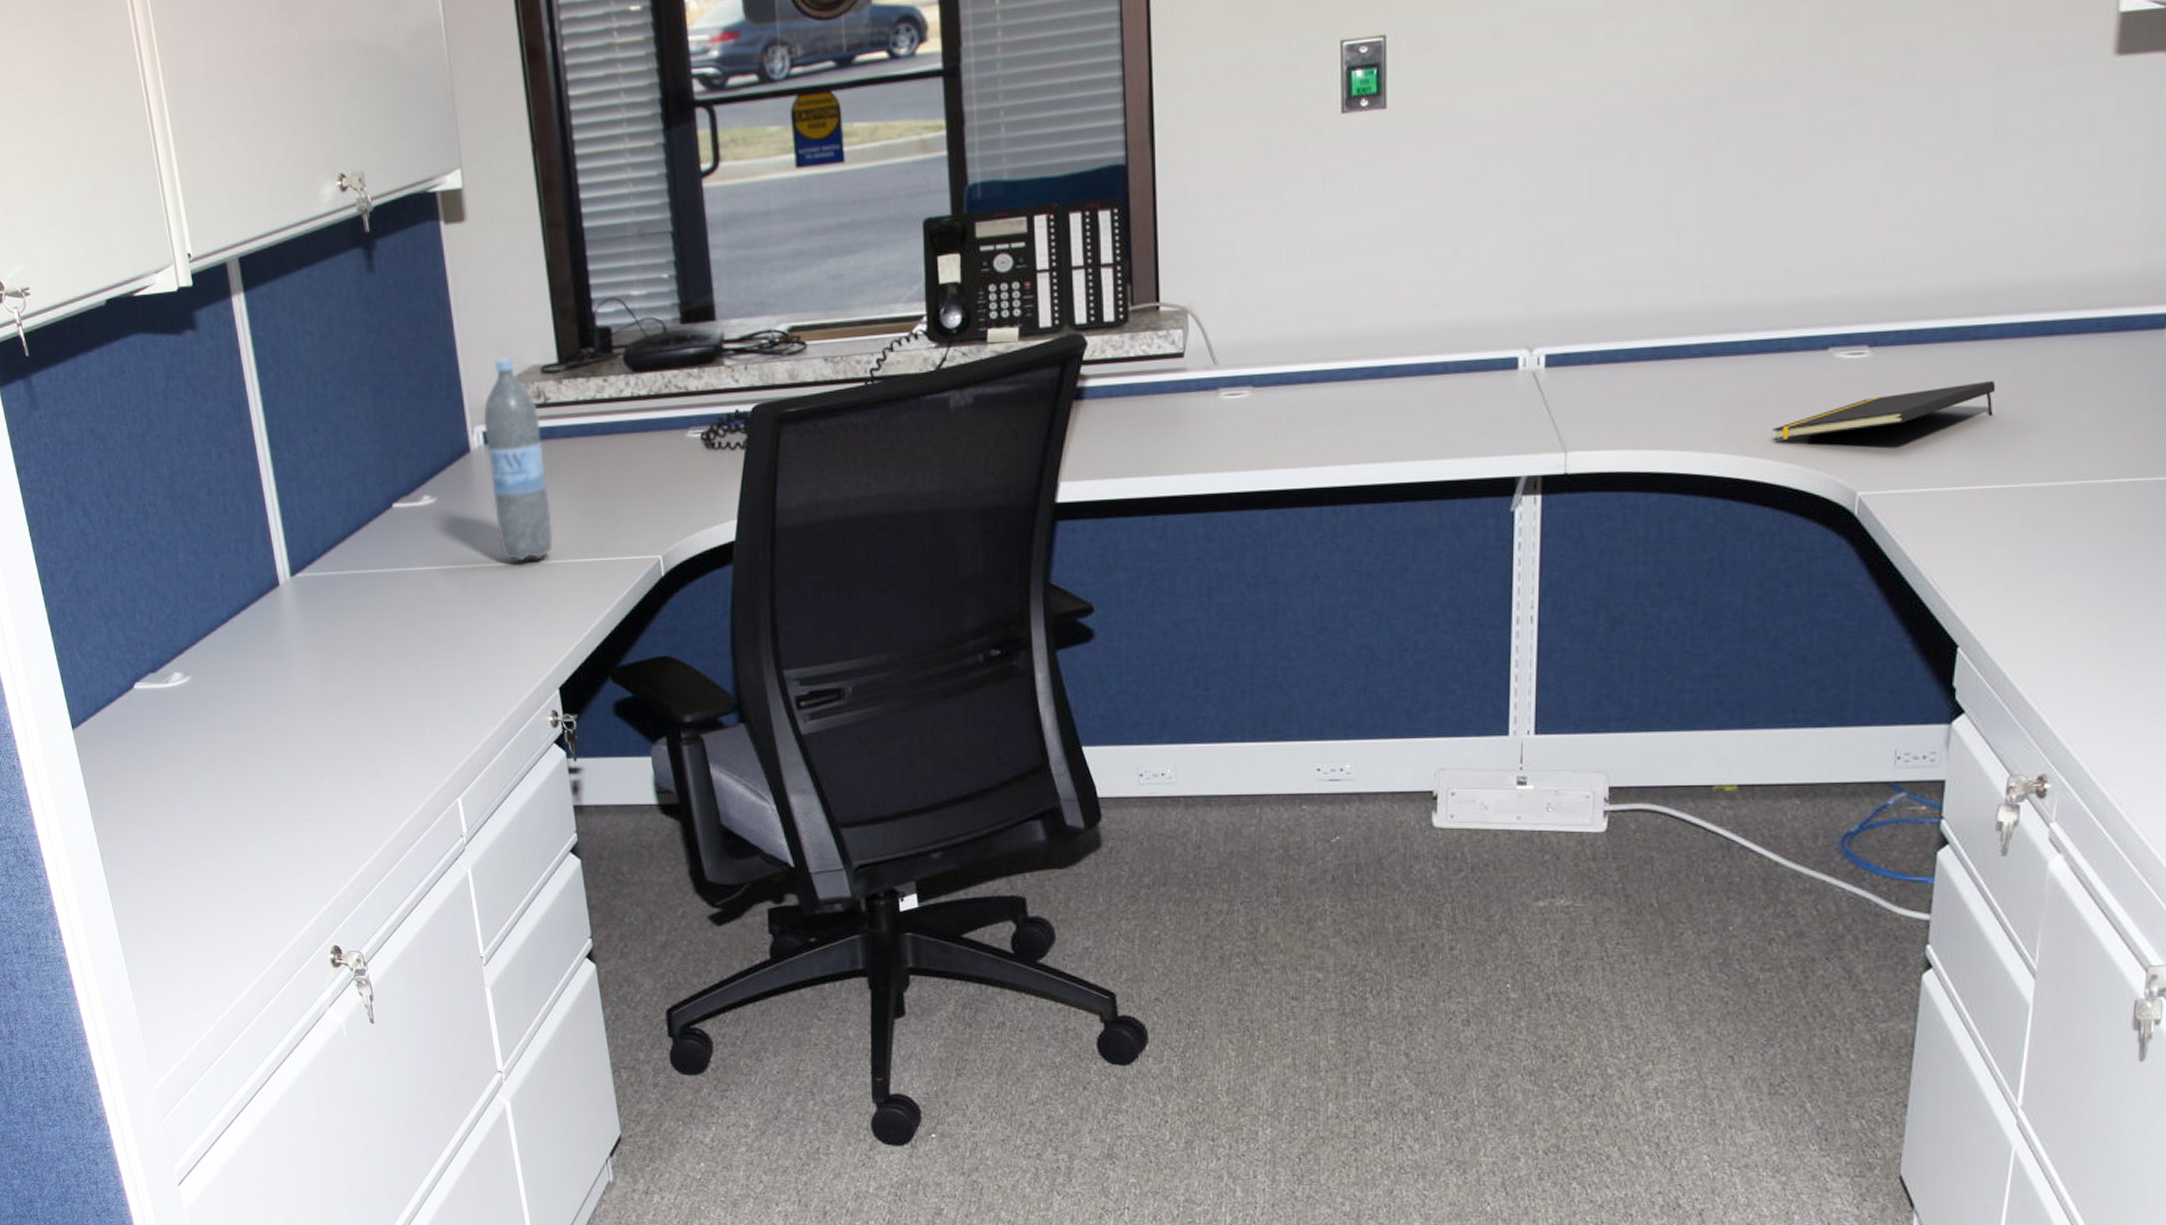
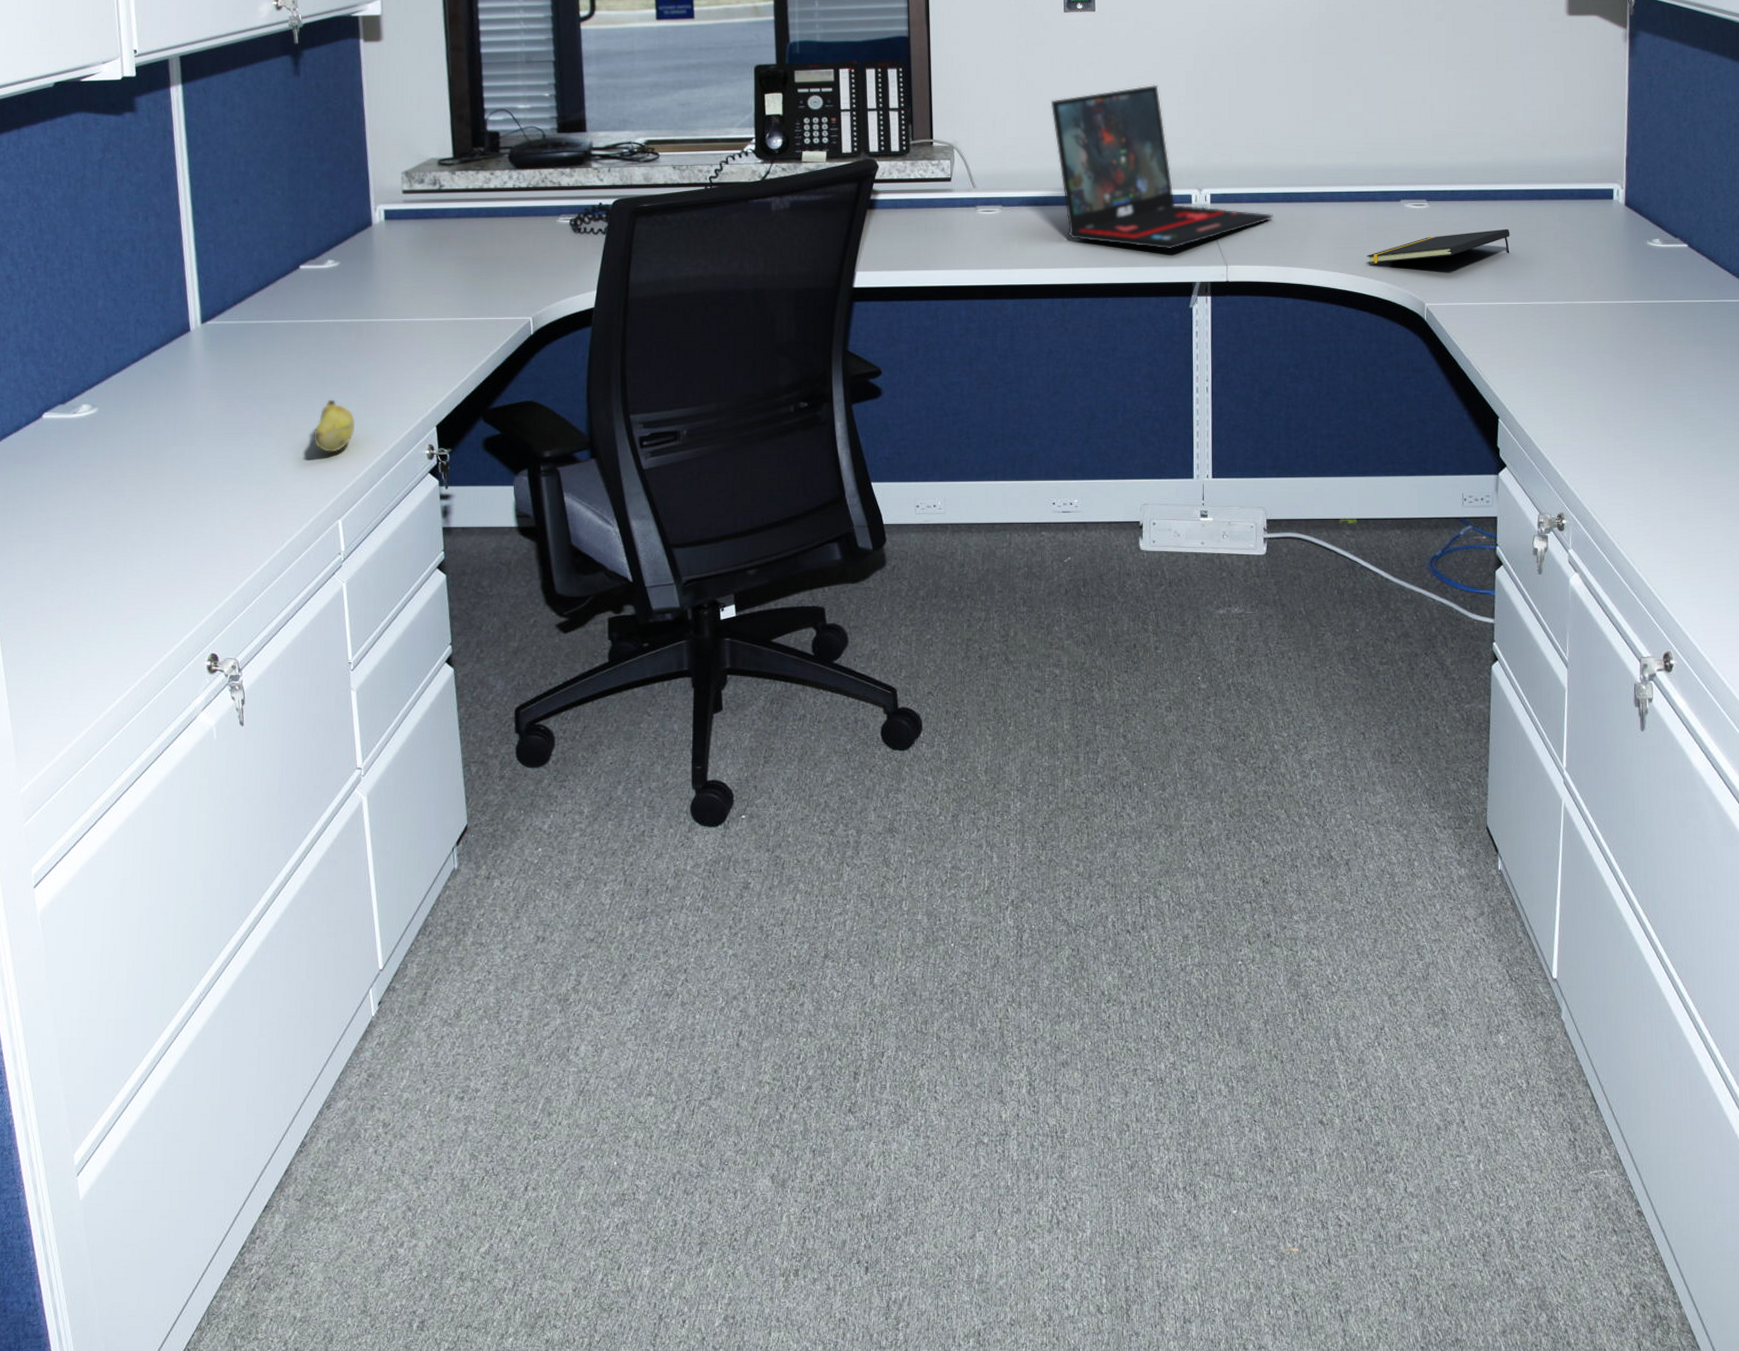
banana: none [422,660,468,722] -> present [313,399,356,453]
water bottle: present [483,358,553,560] -> none [385,151,439,317]
laptop: none [1321,206,1636,435] -> present [1050,84,1273,250]

